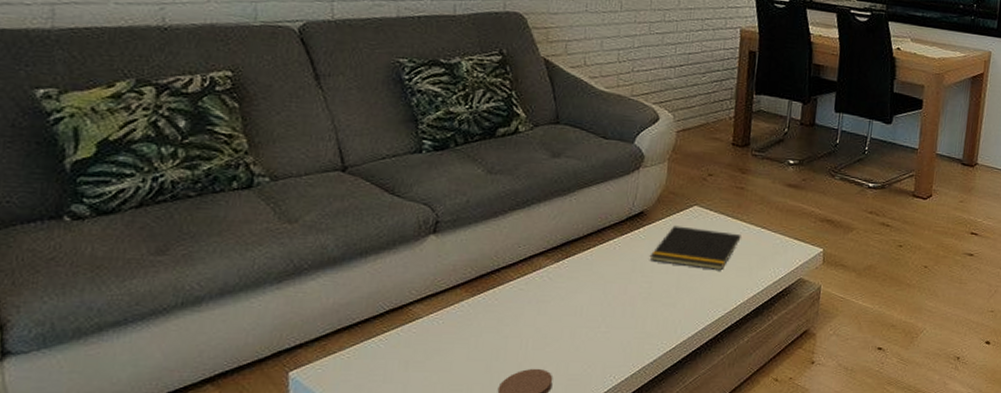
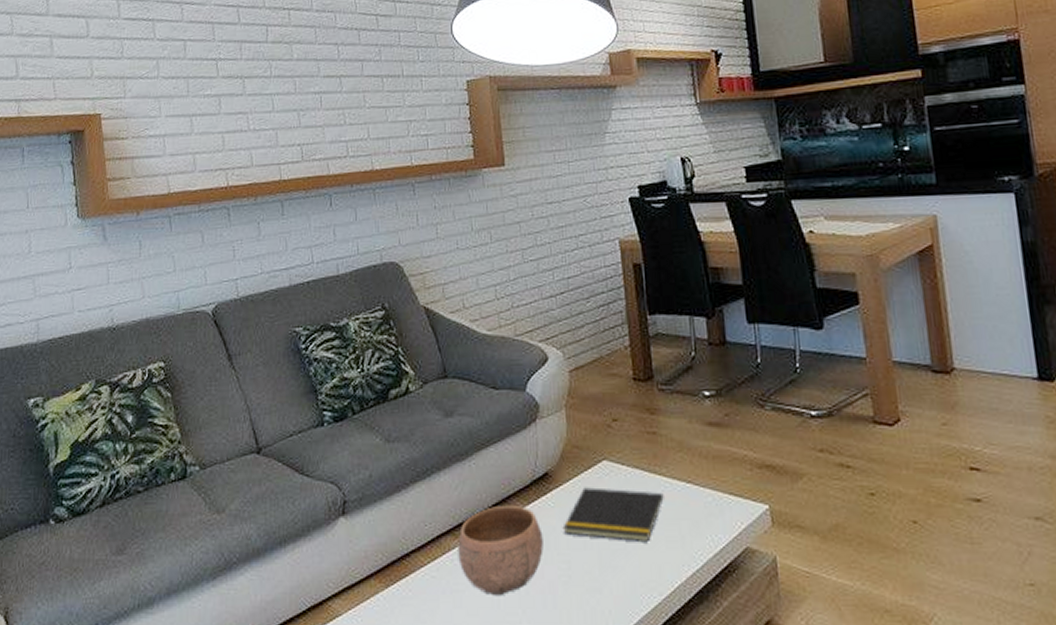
bowl: none [548,234,631,306] -> present [458,504,544,595]

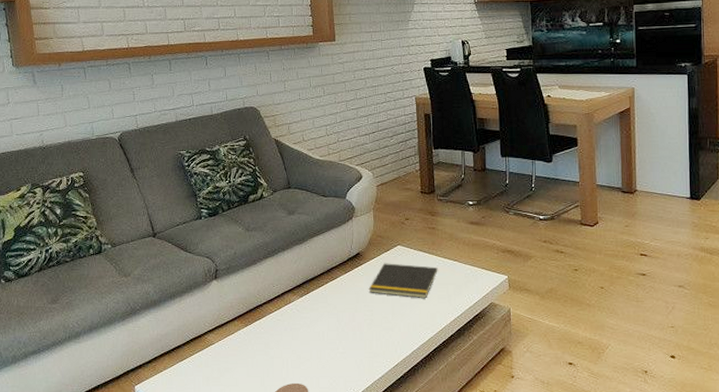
bowl: present [458,504,544,595] -> none [296,273,355,331]

